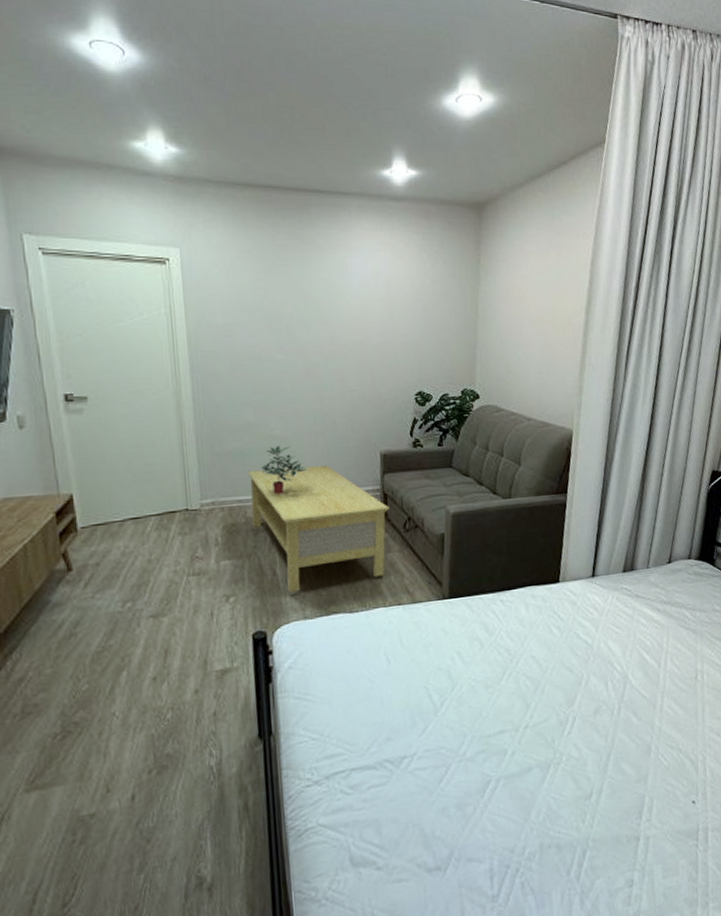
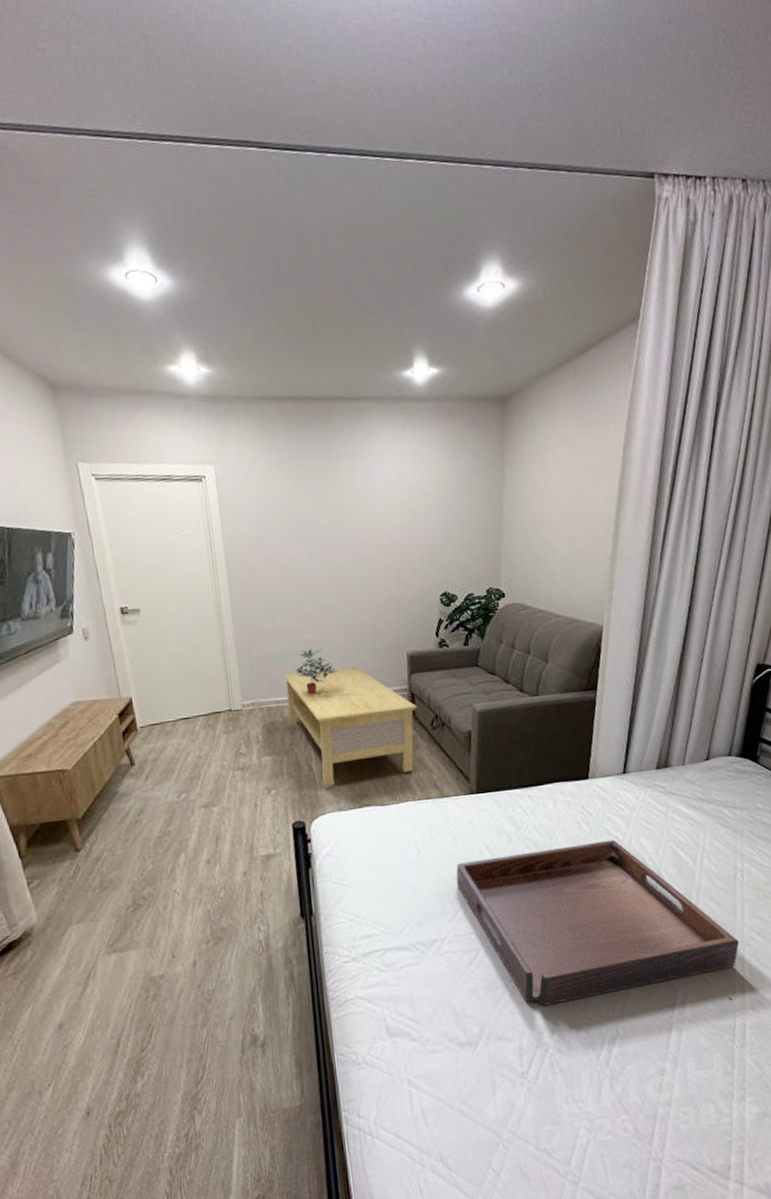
serving tray: none [427,644,701,821] -> present [456,839,740,1006]

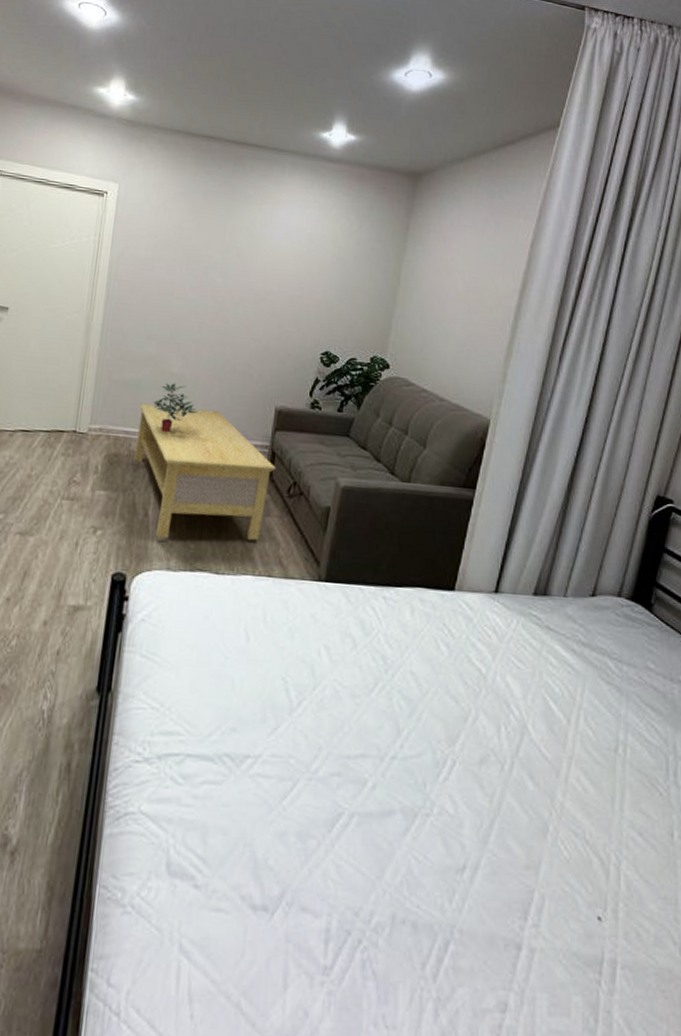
serving tray: present [456,839,740,1006] -> none [284,662,616,876]

